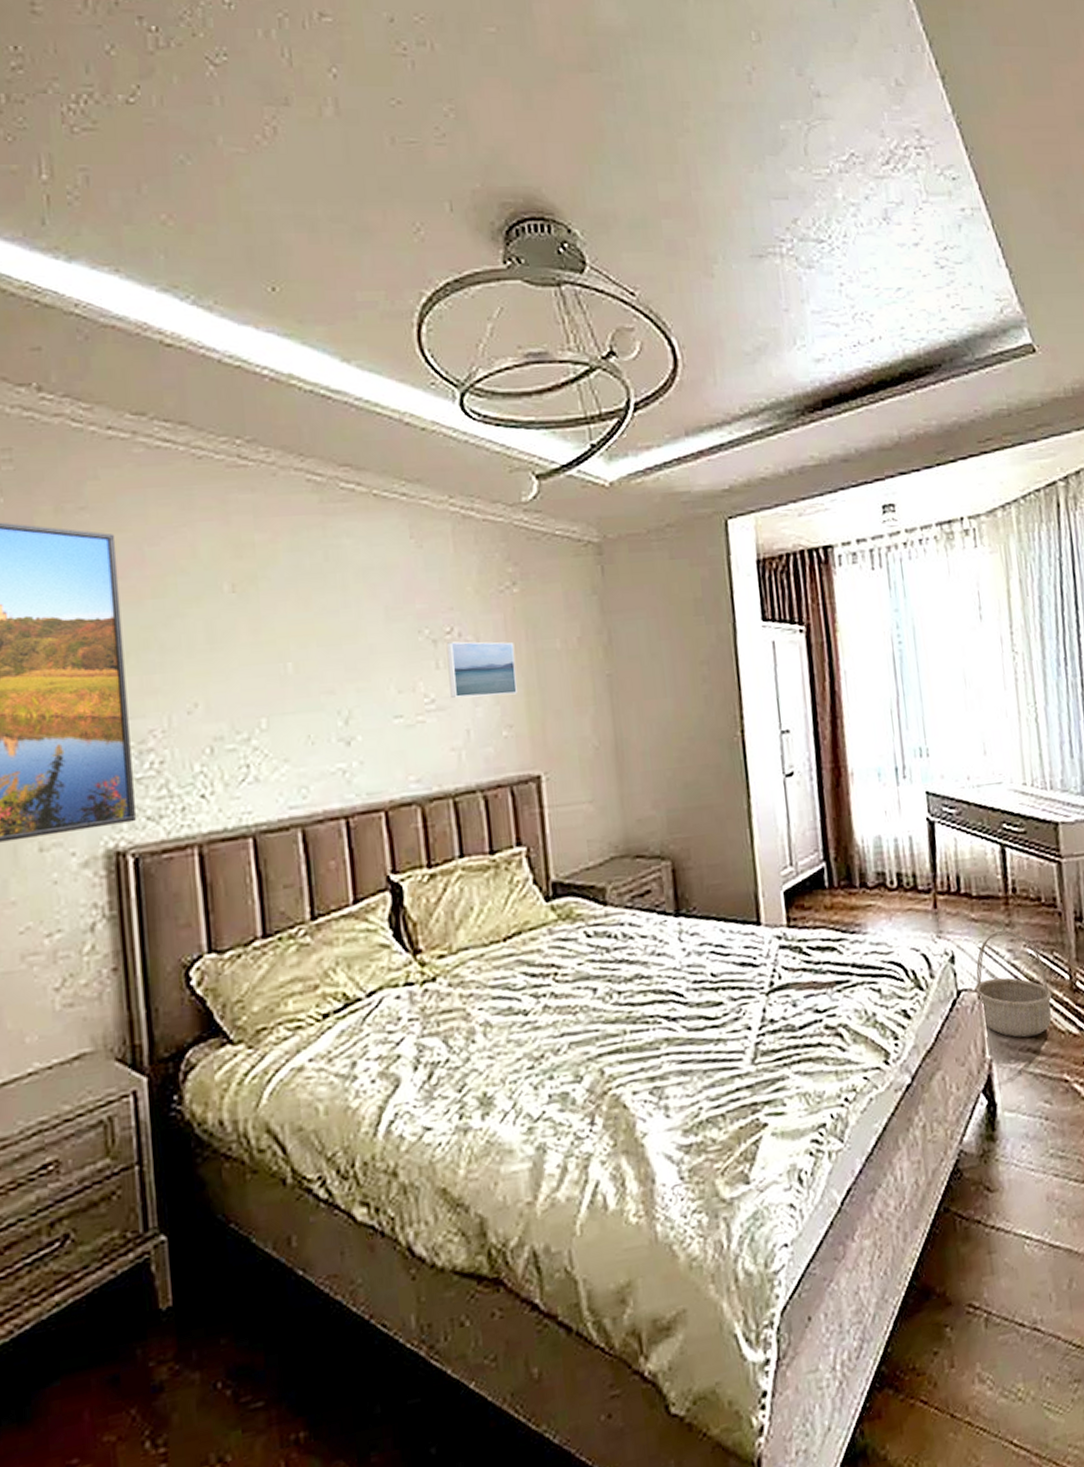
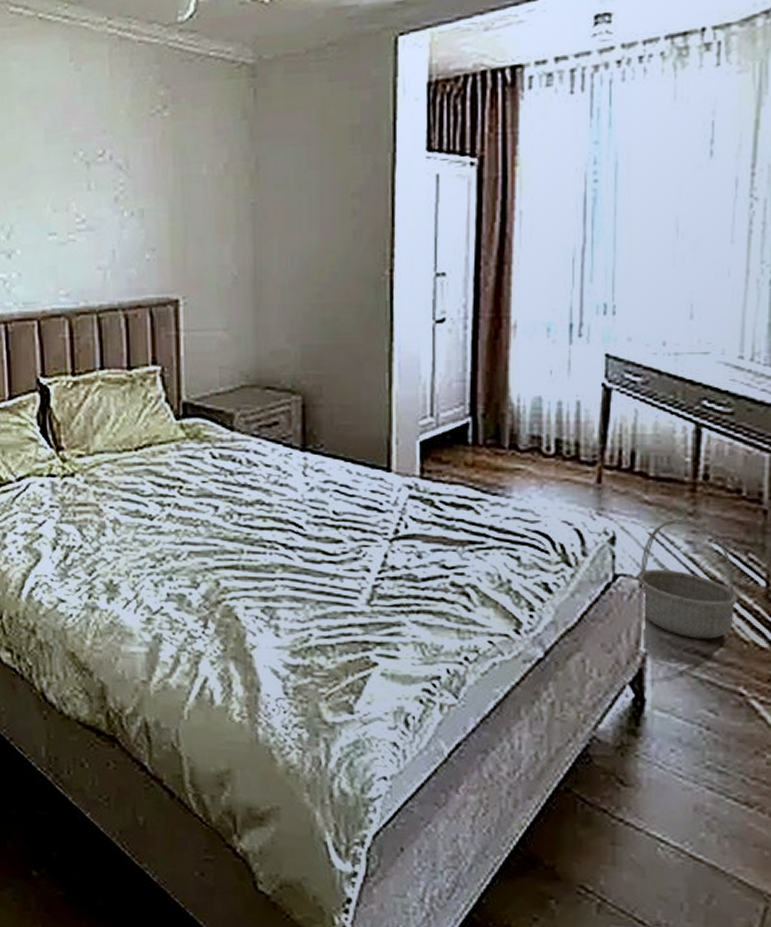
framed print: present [446,641,517,699] -> none [98,164,162,220]

